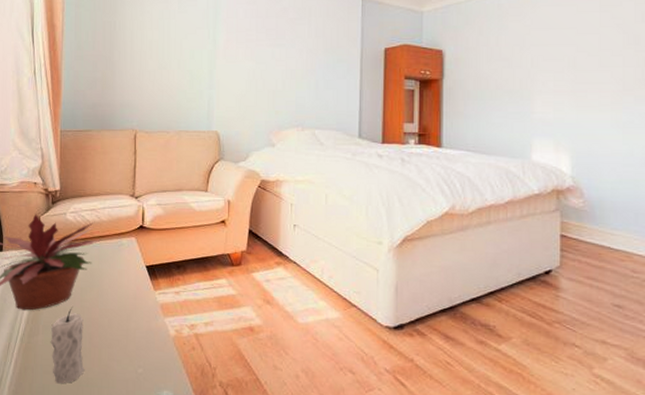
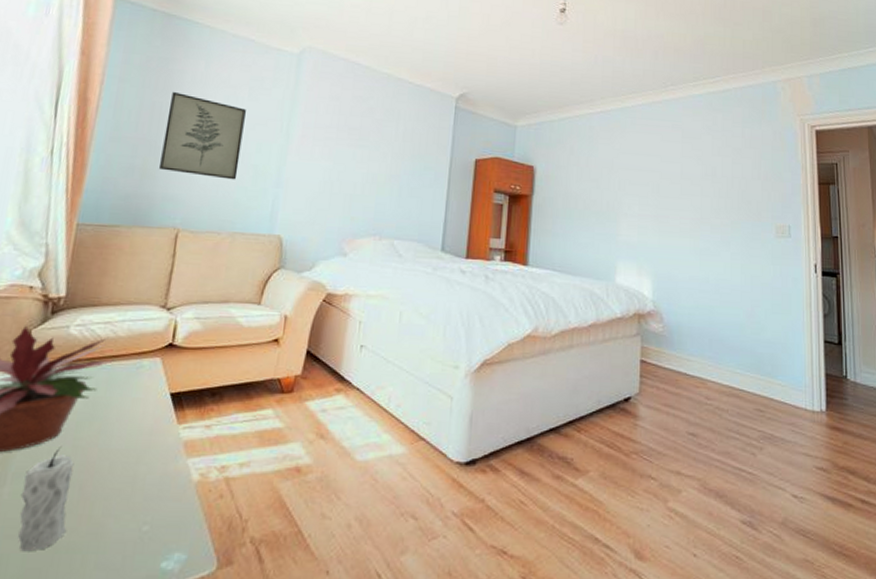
wall art: none [114,12,178,85] -> present [158,92,246,180]

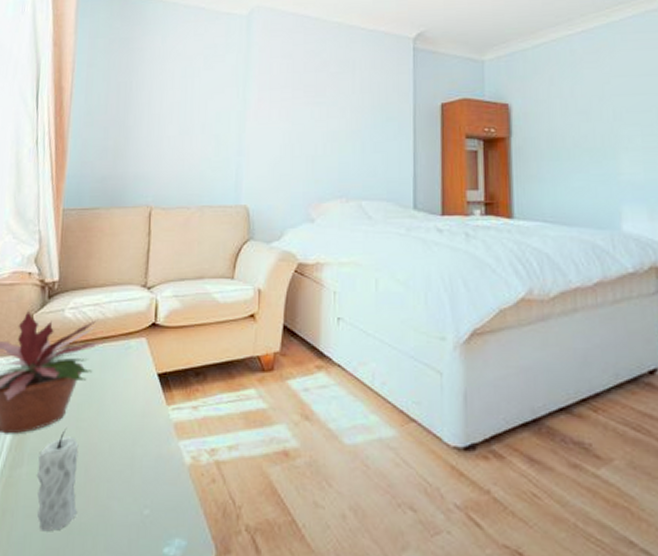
wall art: present [158,92,246,180] -> none [128,70,203,152]

